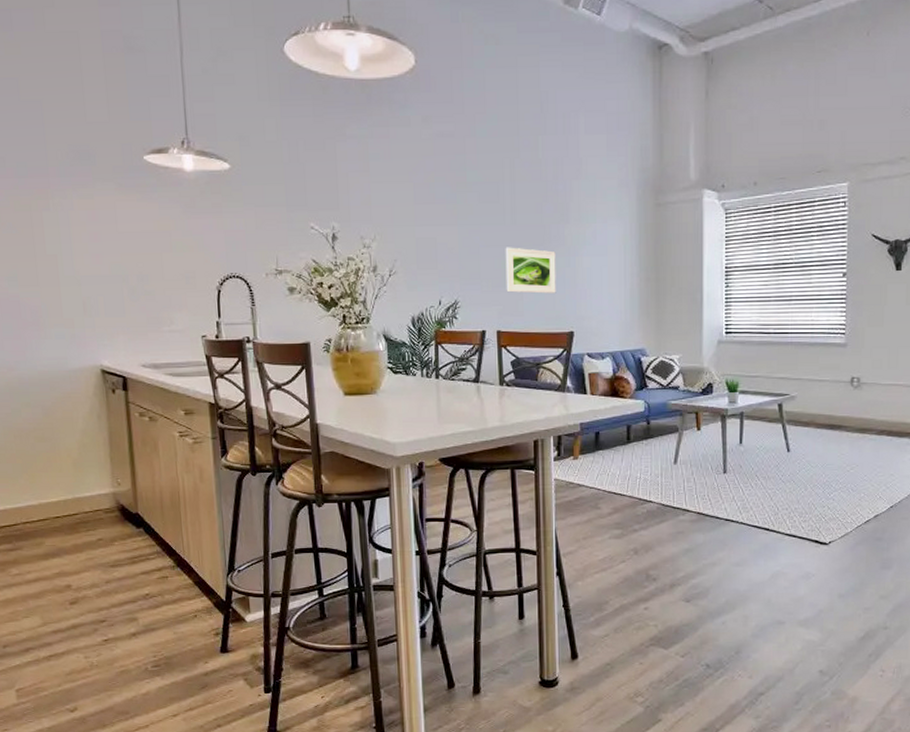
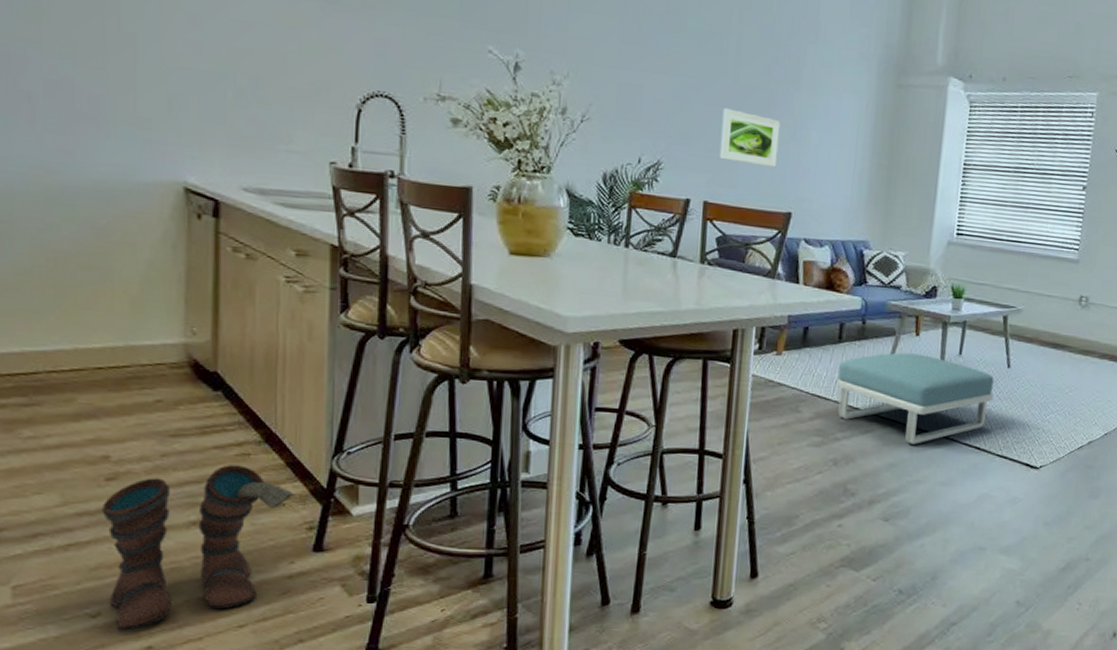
boots: none [69,586,205,722] -> present [101,465,298,631]
footstool: none [629,447,776,530] -> present [836,352,994,444]

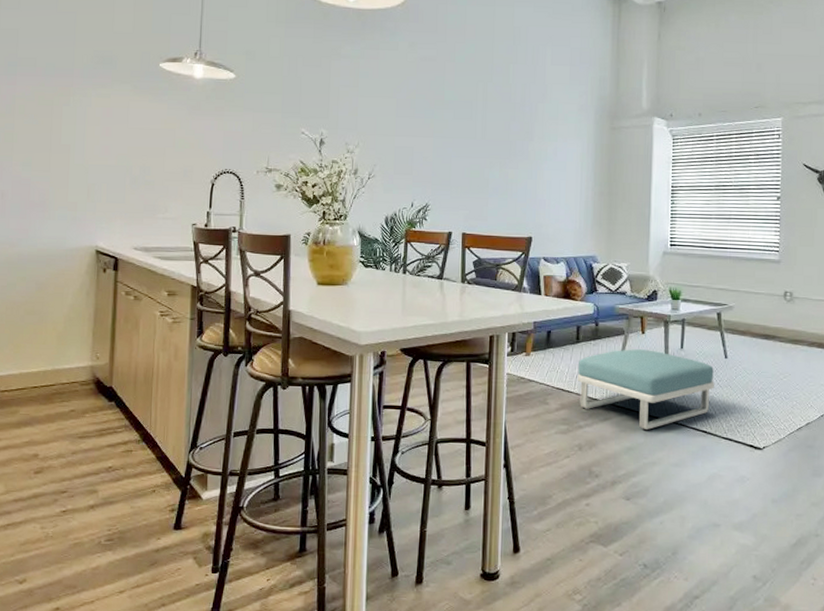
boots: present [101,465,298,631] -> none [30,459,164,595]
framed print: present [719,108,781,168] -> none [473,158,520,202]

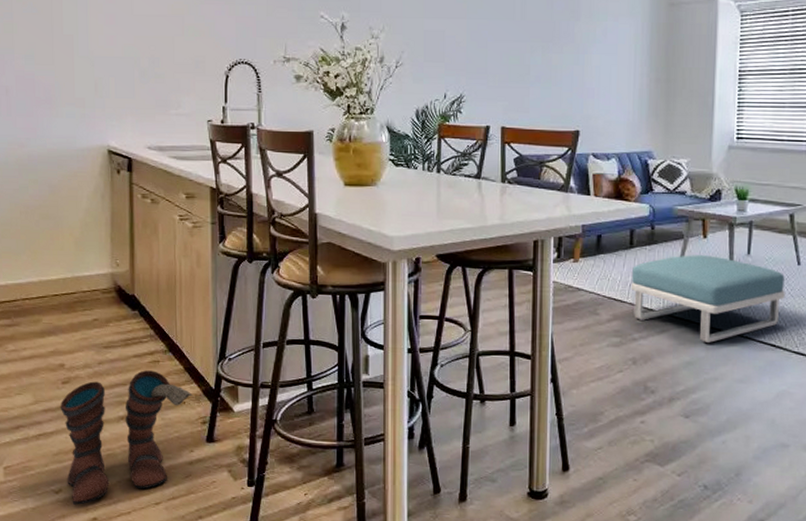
boots: none [30,459,164,595] -> present [60,370,194,505]

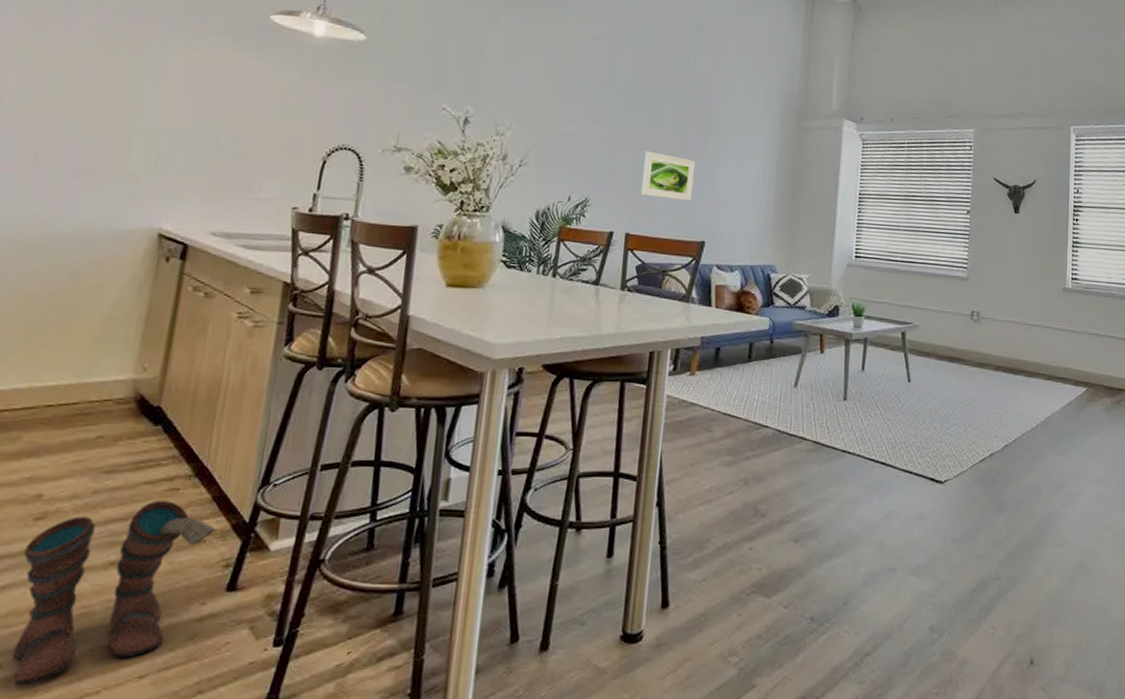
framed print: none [512,42,565,91] -> present [640,151,696,202]
footstool: present [631,255,785,343] -> none [746,370,896,461]

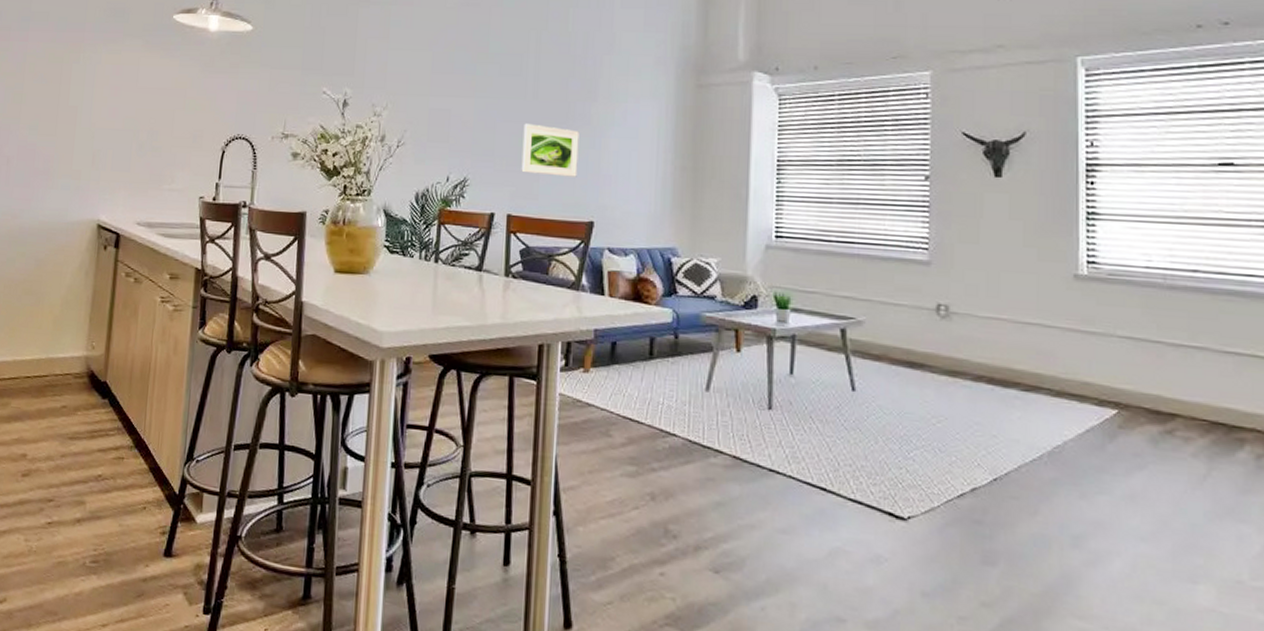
boots: present [12,500,219,686] -> none [13,467,156,619]

